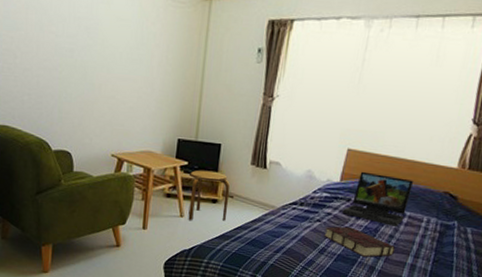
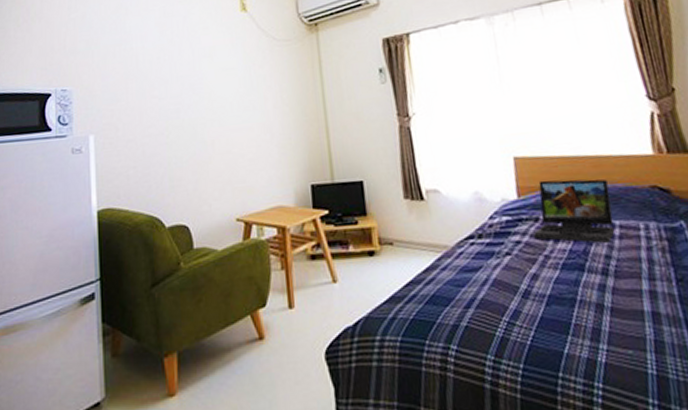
stool: present [188,170,230,221] -> none [333,215,391,285]
book: present [324,226,396,257] -> none [519,254,621,292]

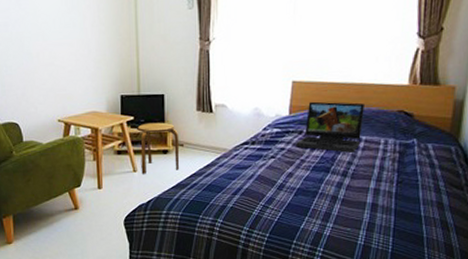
stool: none [333,215,391,285] -> present [137,122,180,174]

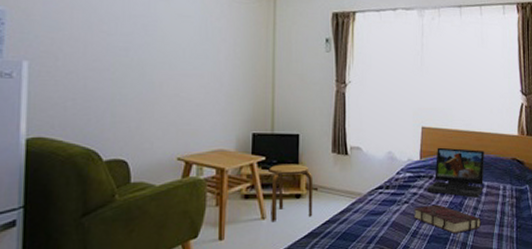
book: none [280,159,356,187] -> present [413,204,482,233]

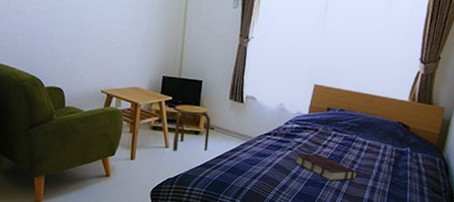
laptop: present [427,147,485,198] -> none [311,104,372,153]

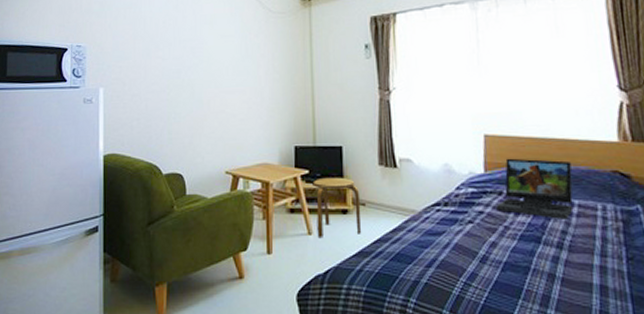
book: present [295,154,358,181] -> none [480,226,575,262]
laptop: none [311,104,372,153] -> present [496,158,574,219]

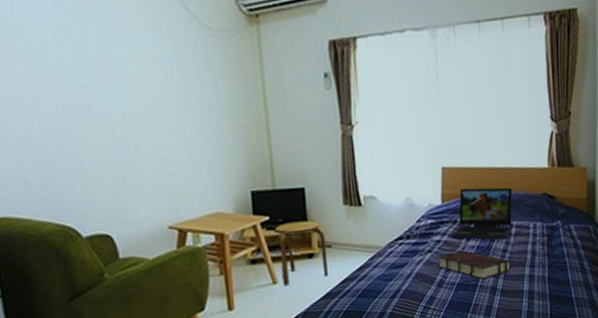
book: none [480,226,575,262] -> present [438,250,512,279]

